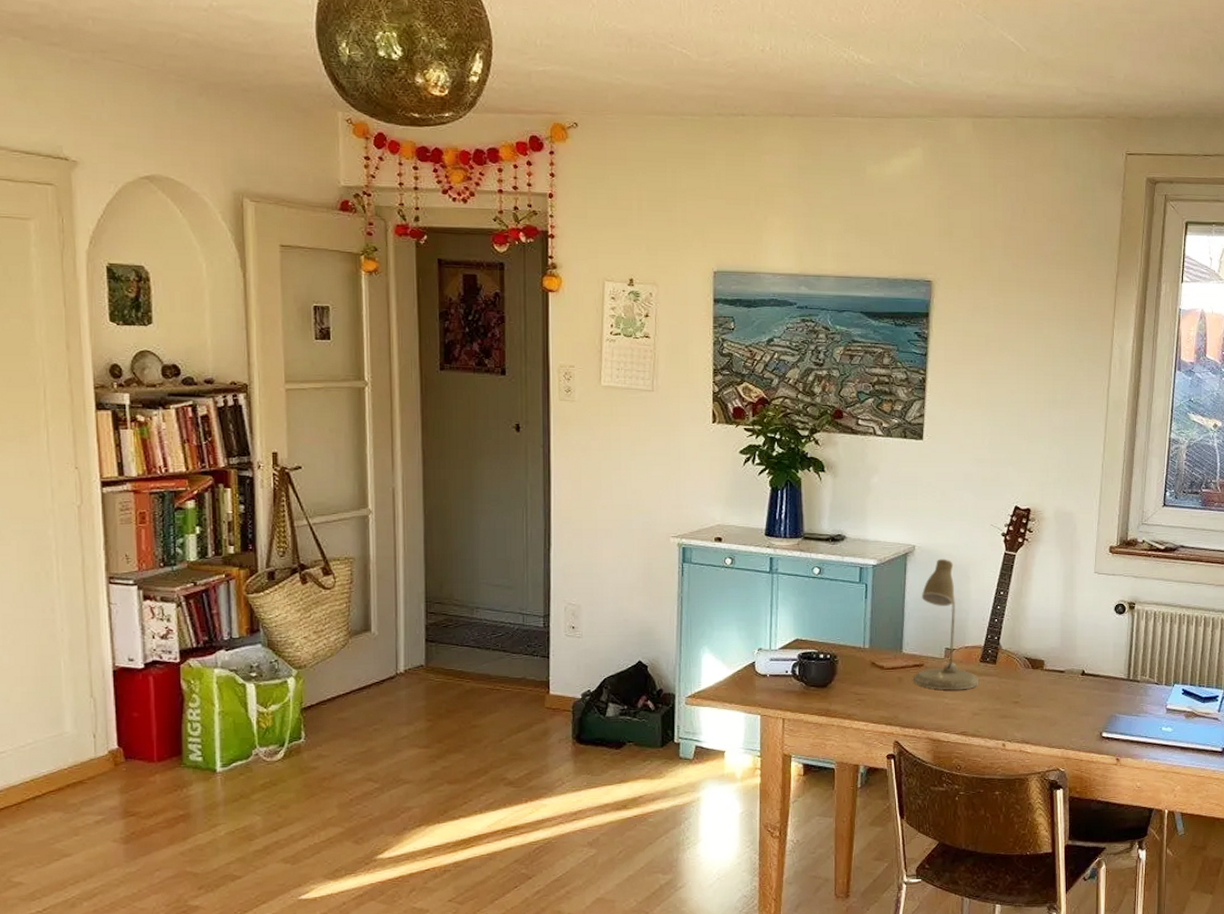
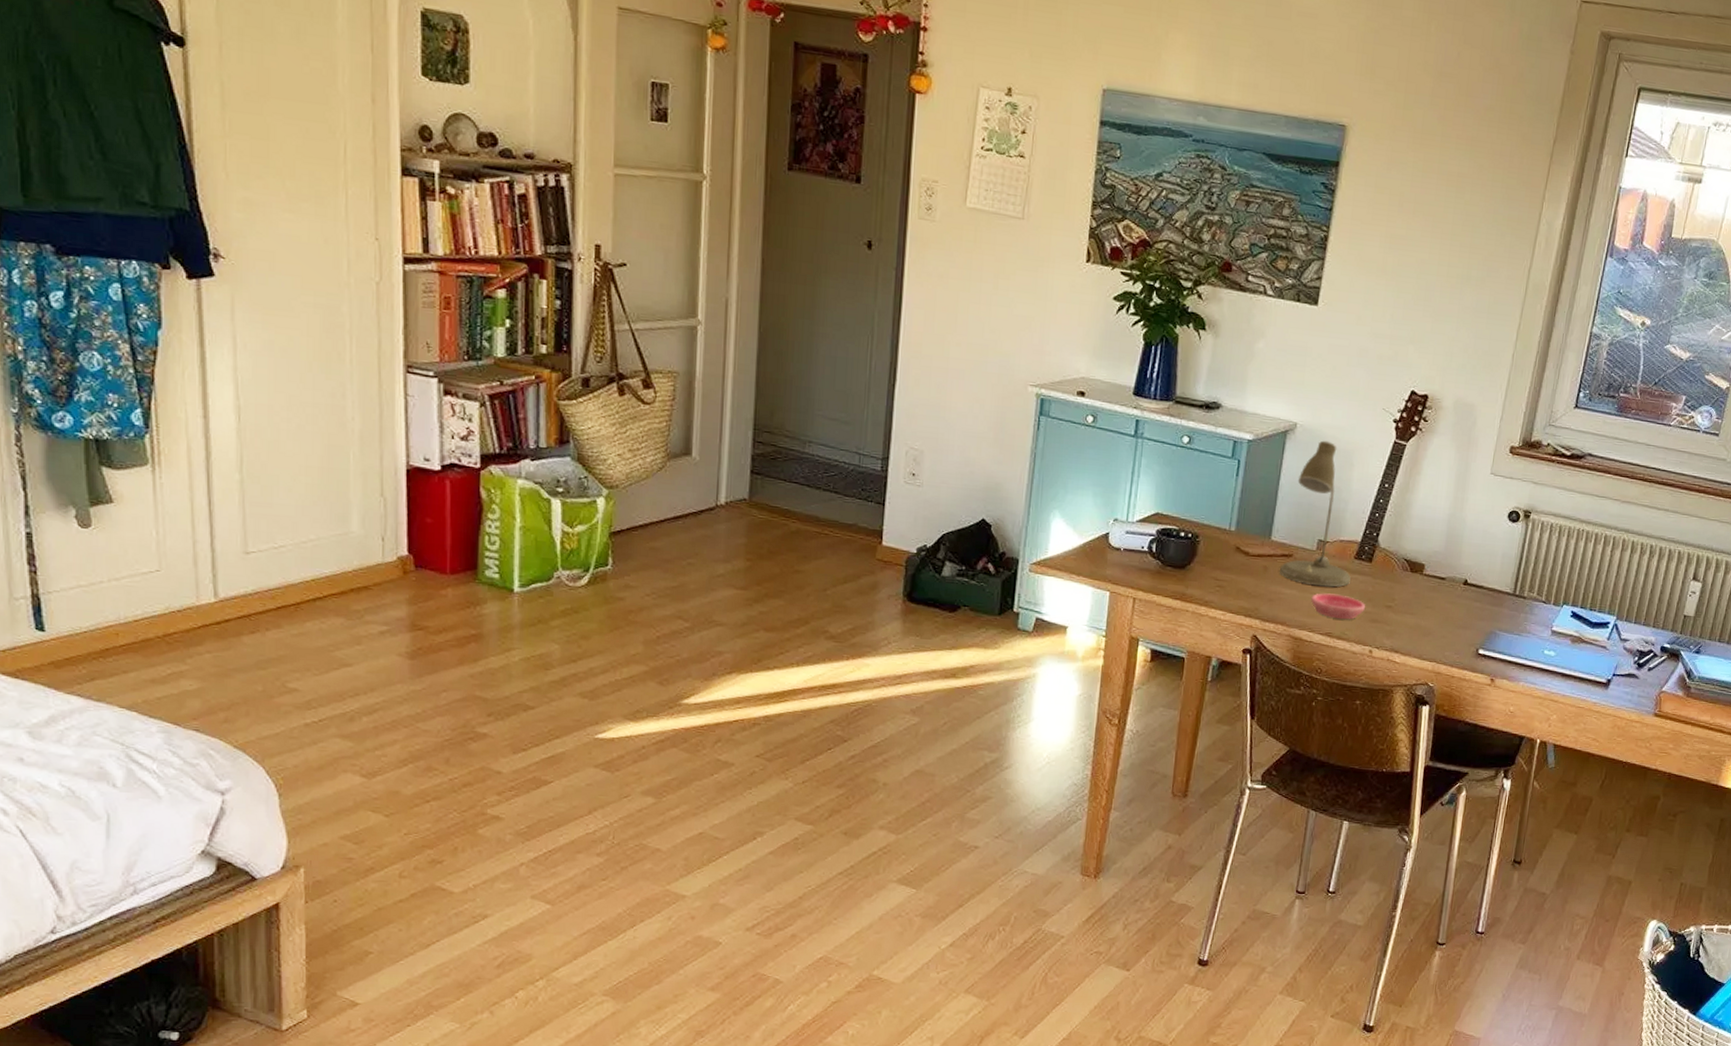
saucer: none [944,696,994,719] -> present [1311,593,1365,620]

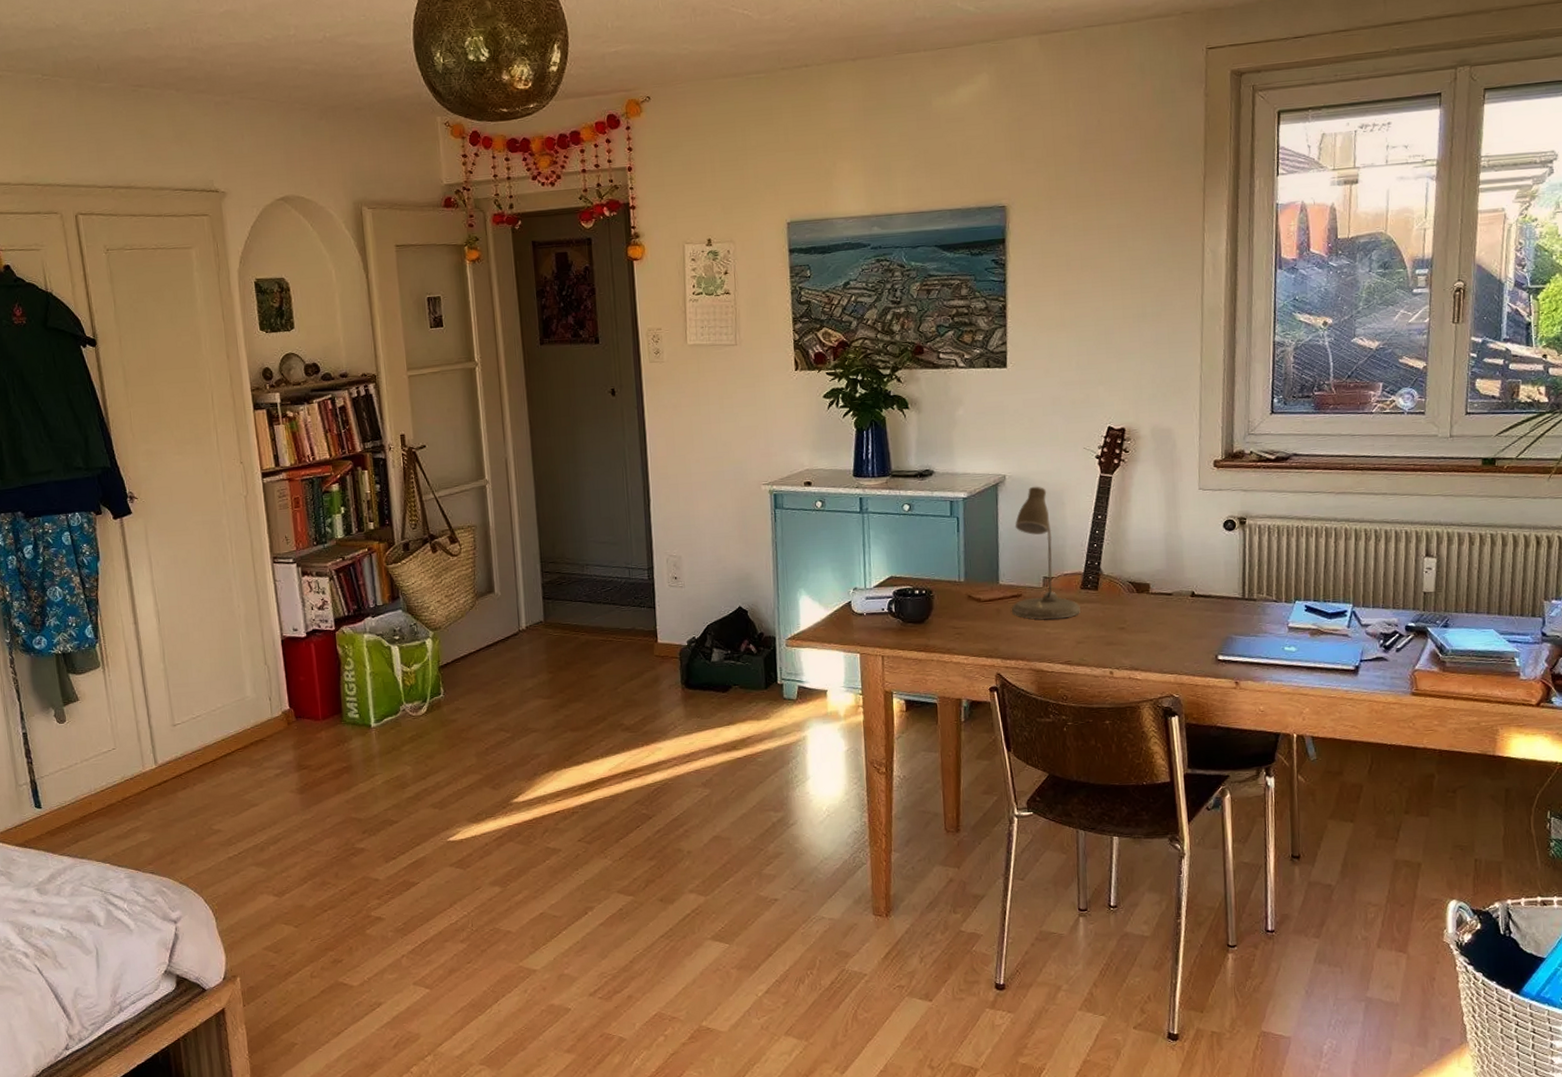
saucer: present [1311,593,1365,620] -> none [1046,624,1099,647]

